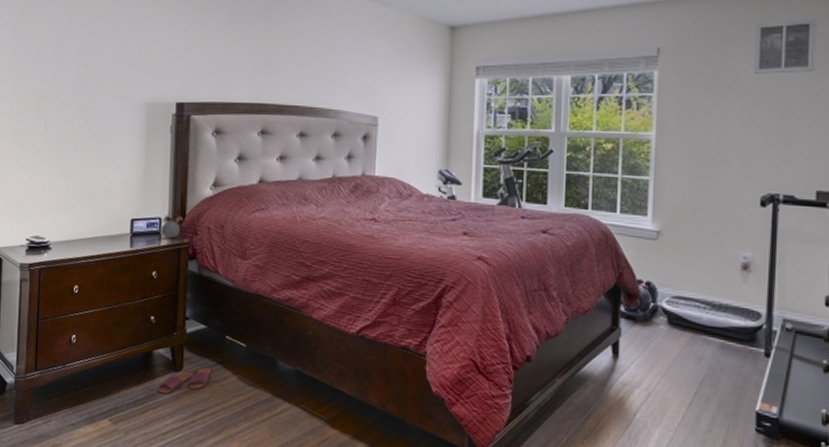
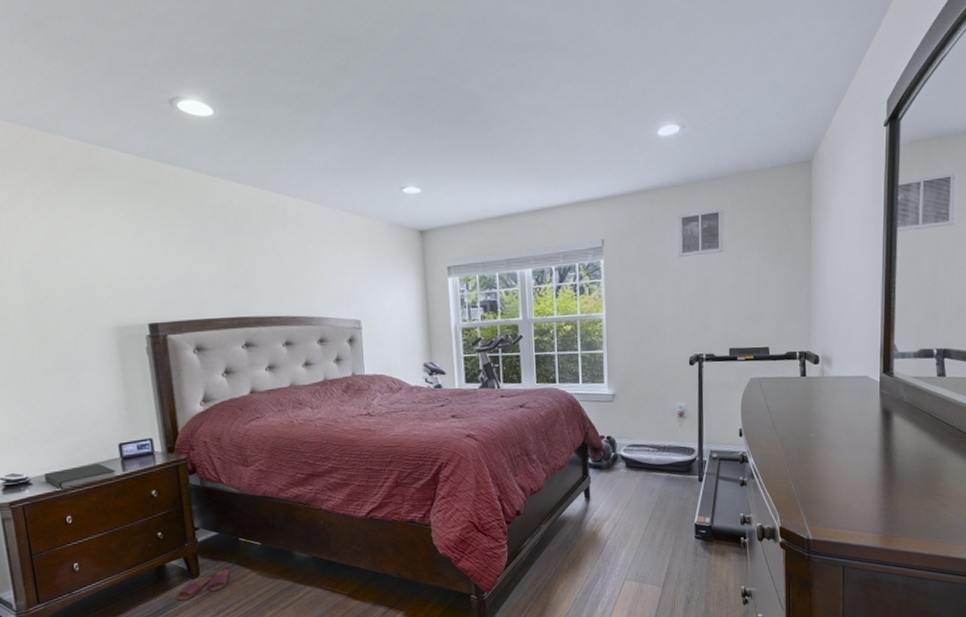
book: none [62,236,124,259] -> present [44,463,117,490]
alarm clock: present [161,212,184,240] -> none [153,431,179,459]

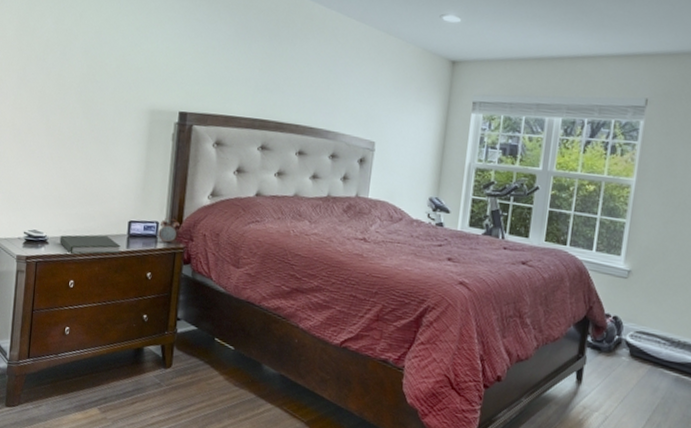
alarm clock: none [153,431,179,459] -> present [158,217,181,244]
slippers: present [177,569,229,601] -> none [147,366,199,388]

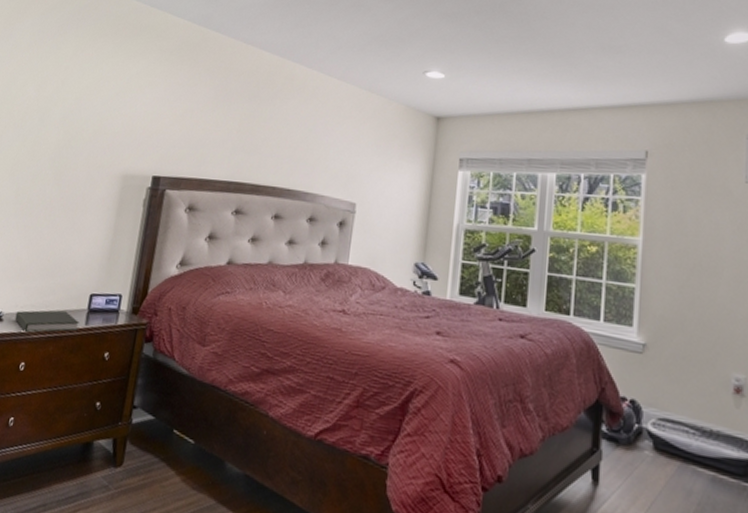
alarm clock: present [158,217,181,244] -> none [120,289,145,319]

